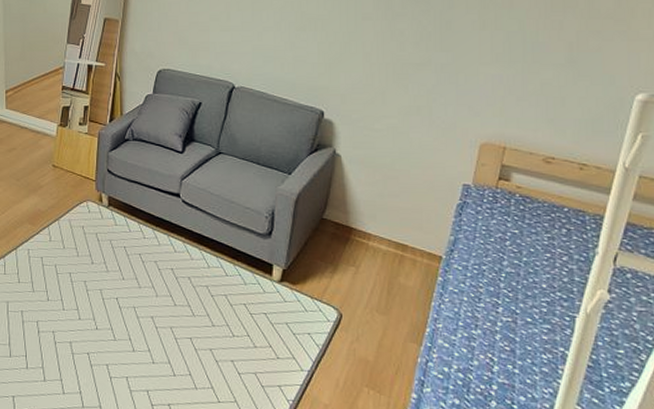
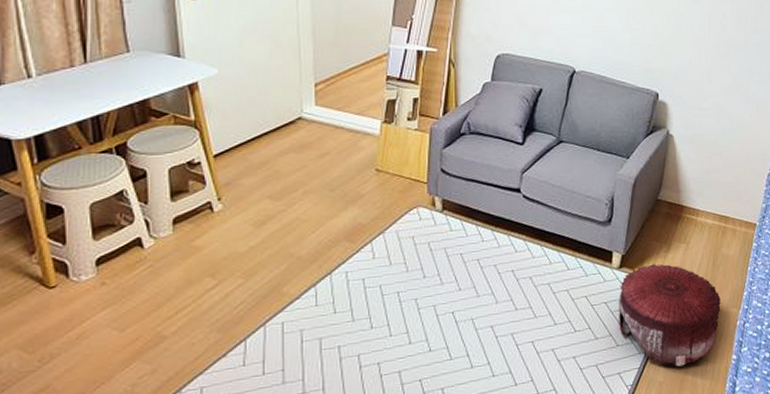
pouf: none [279,283,397,393] -> present [619,264,721,367]

